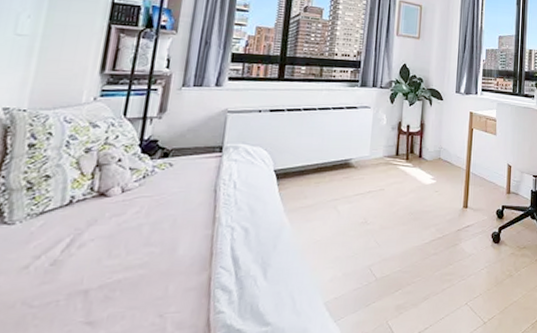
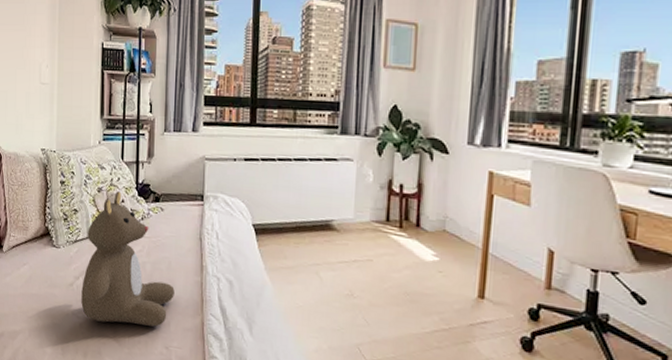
teddy bear: none [38,150,178,306] -> present [81,191,175,327]

